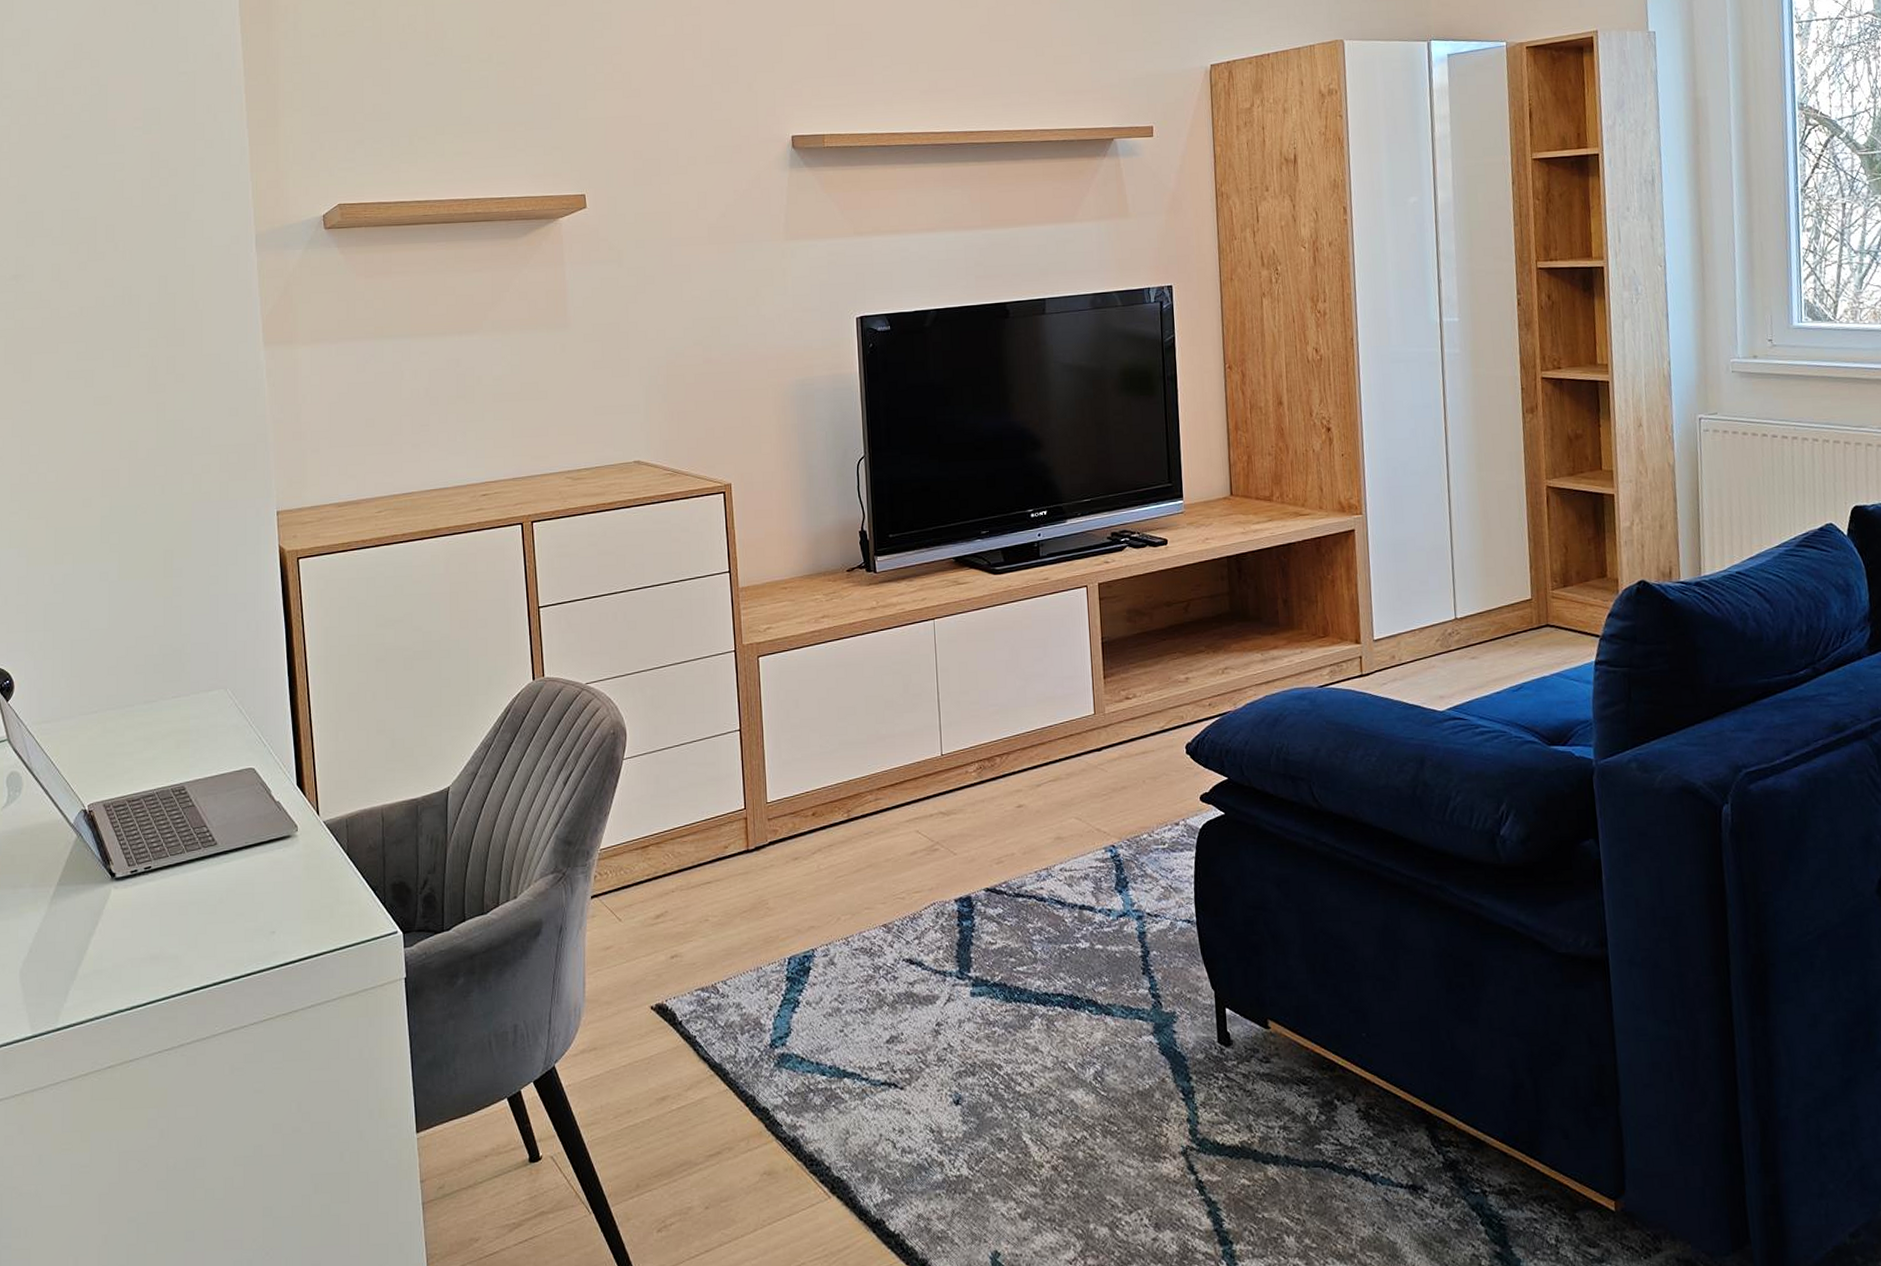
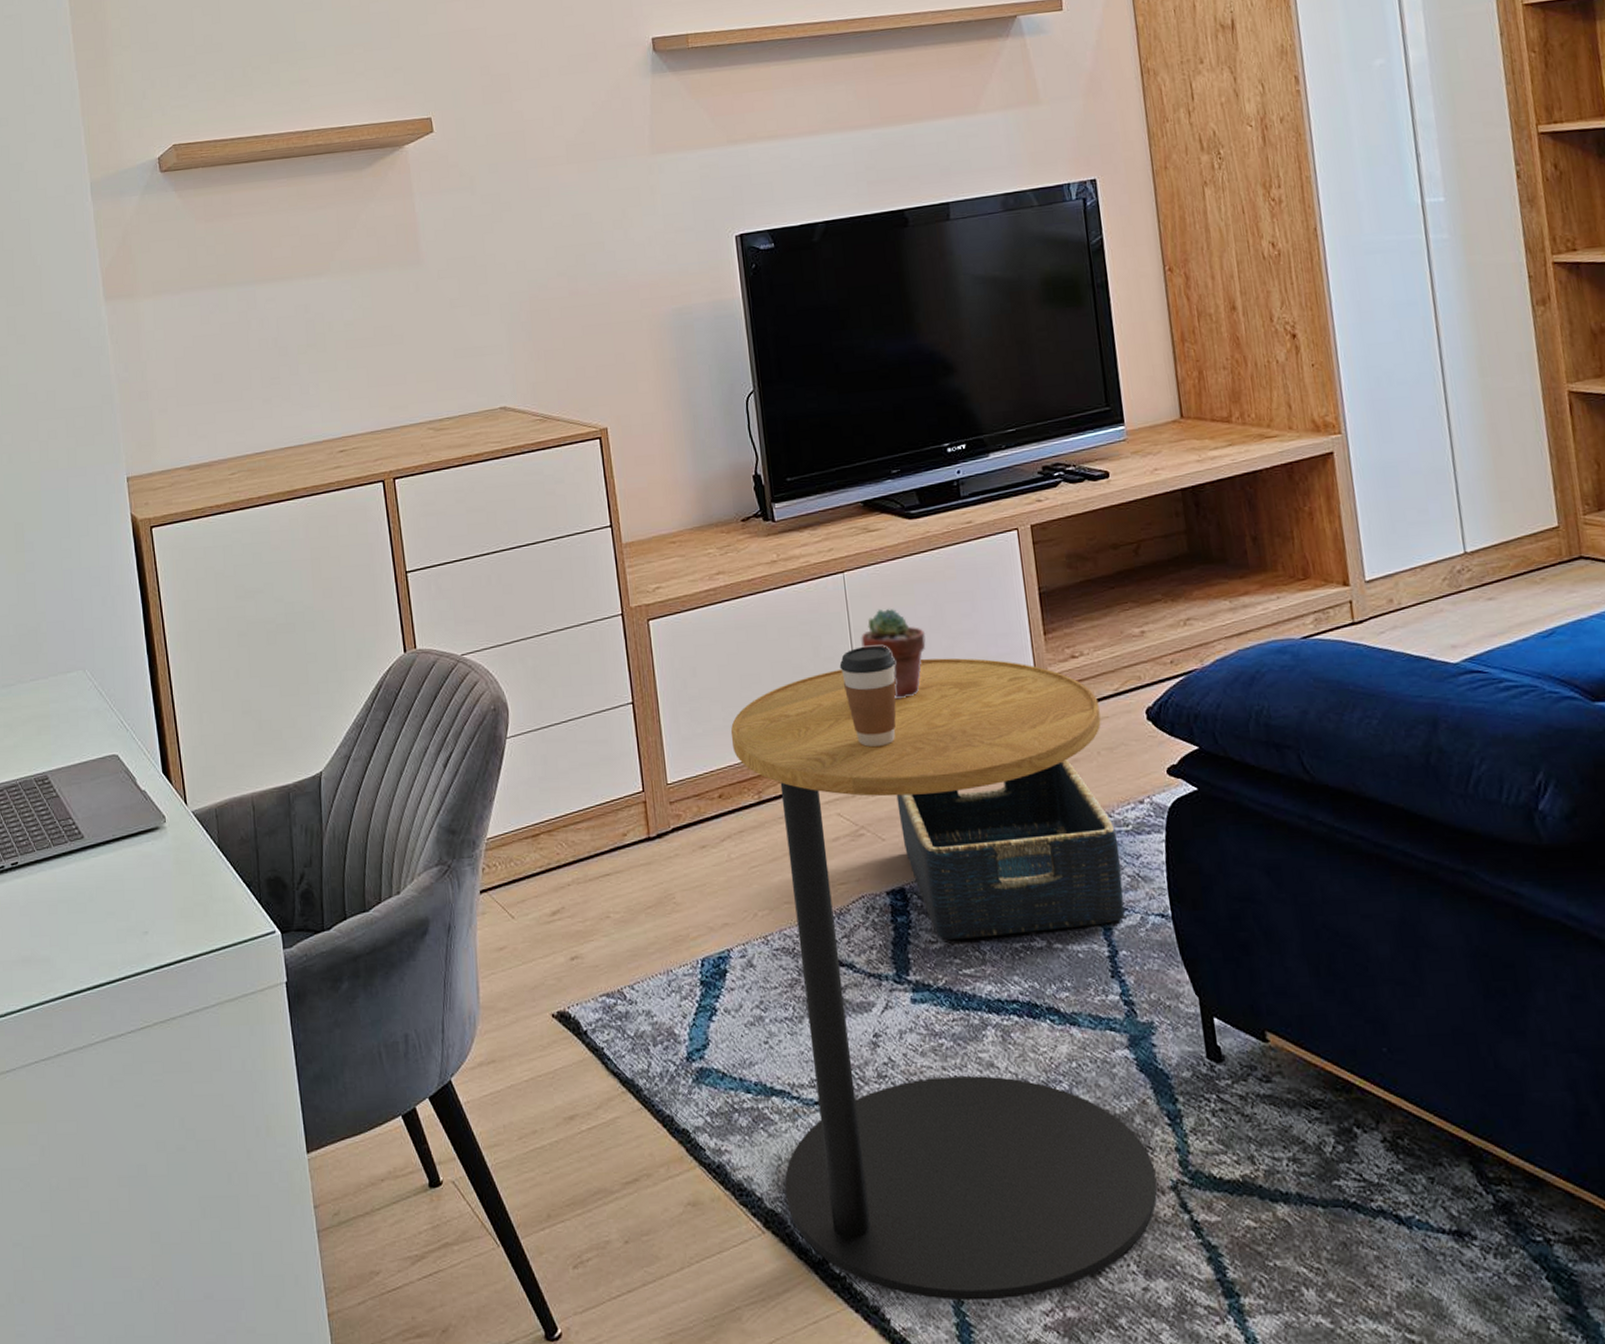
side table: none [826,696,1170,1253] -> present [730,658,1158,1301]
coffee cup: none [926,684,975,774] -> present [839,645,897,748]
potted succulent: none [946,652,1003,732] -> present [861,608,926,700]
basket: none [968,786,1157,941] -> present [896,759,1125,940]

